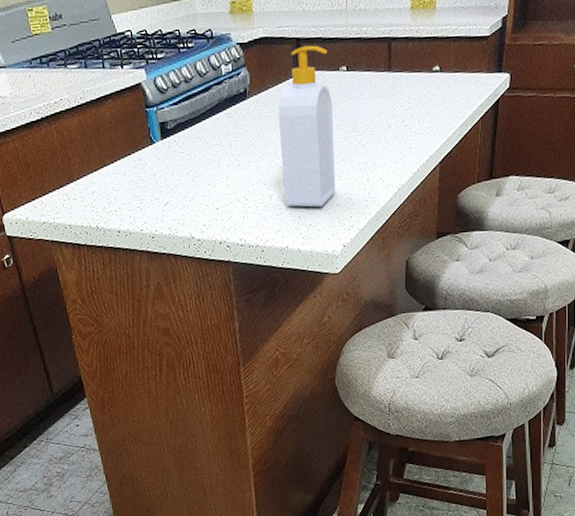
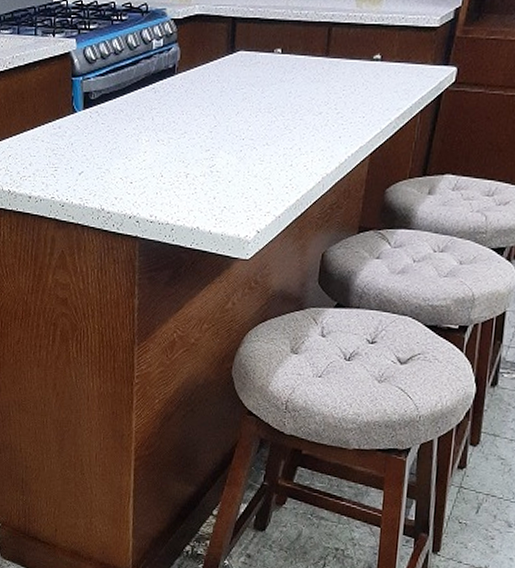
soap bottle: present [278,45,336,207] -> none [201,25,264,190]

